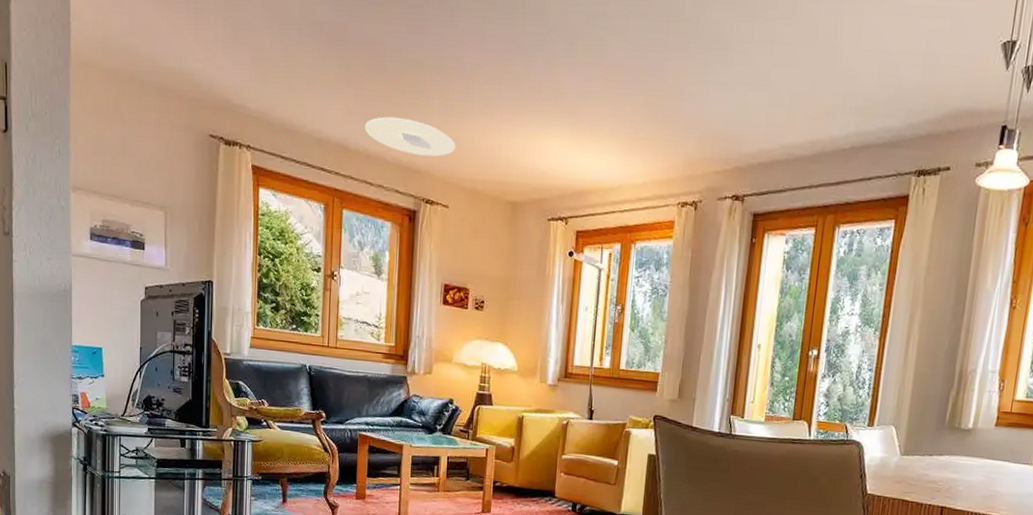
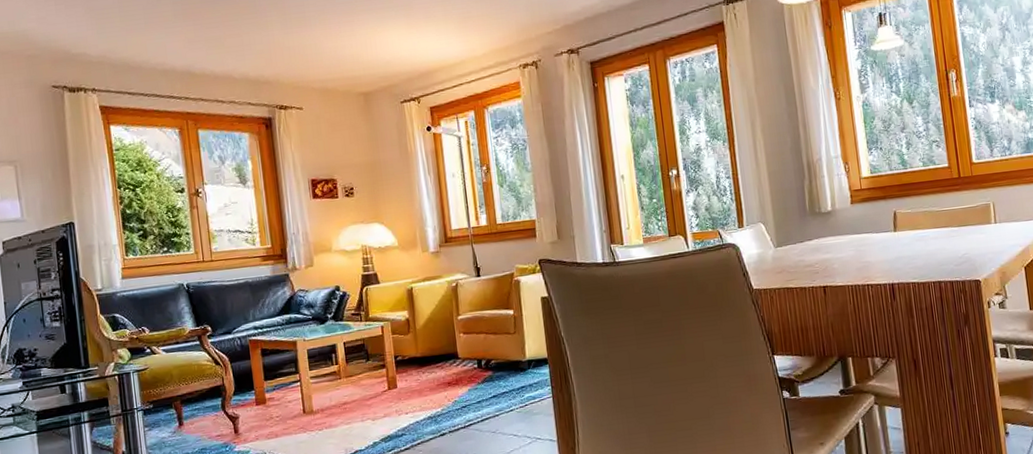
ceiling light: present [365,116,456,157] -> none [208,37,301,69]

